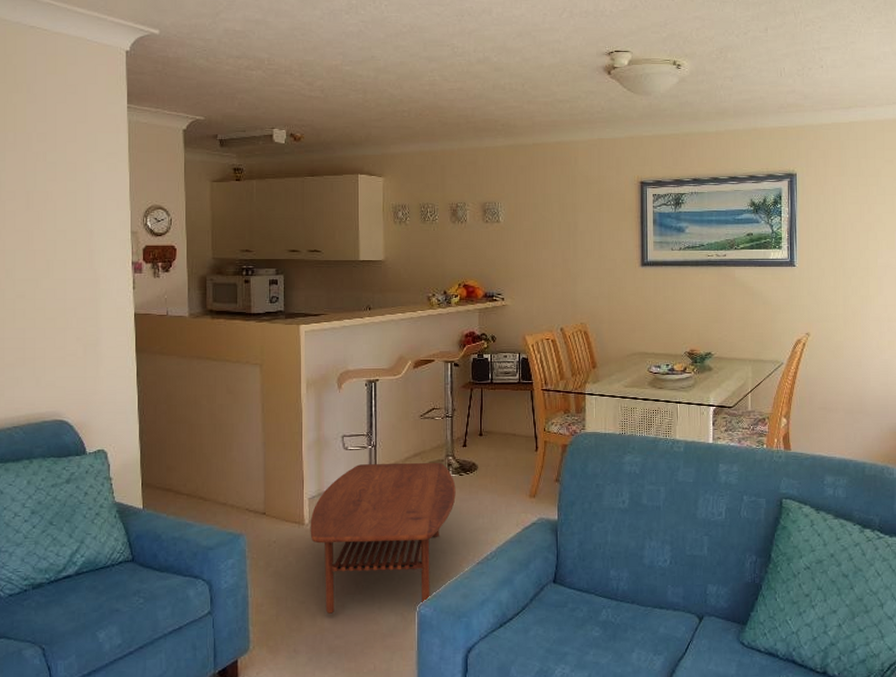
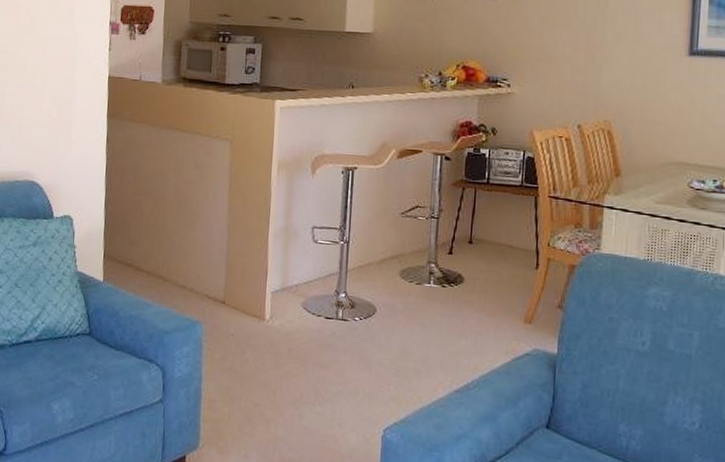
coffee table: present [310,462,456,614] -> none [270,261,437,426]

